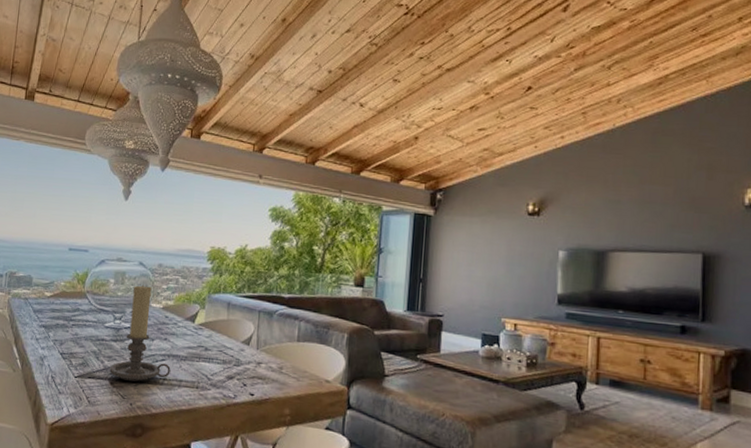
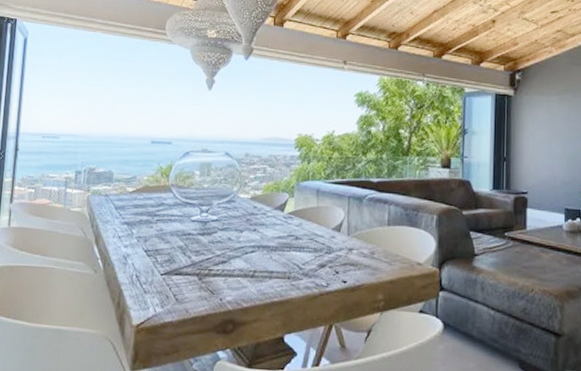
candle holder: present [109,284,171,382] -> none [197,175,261,276]

